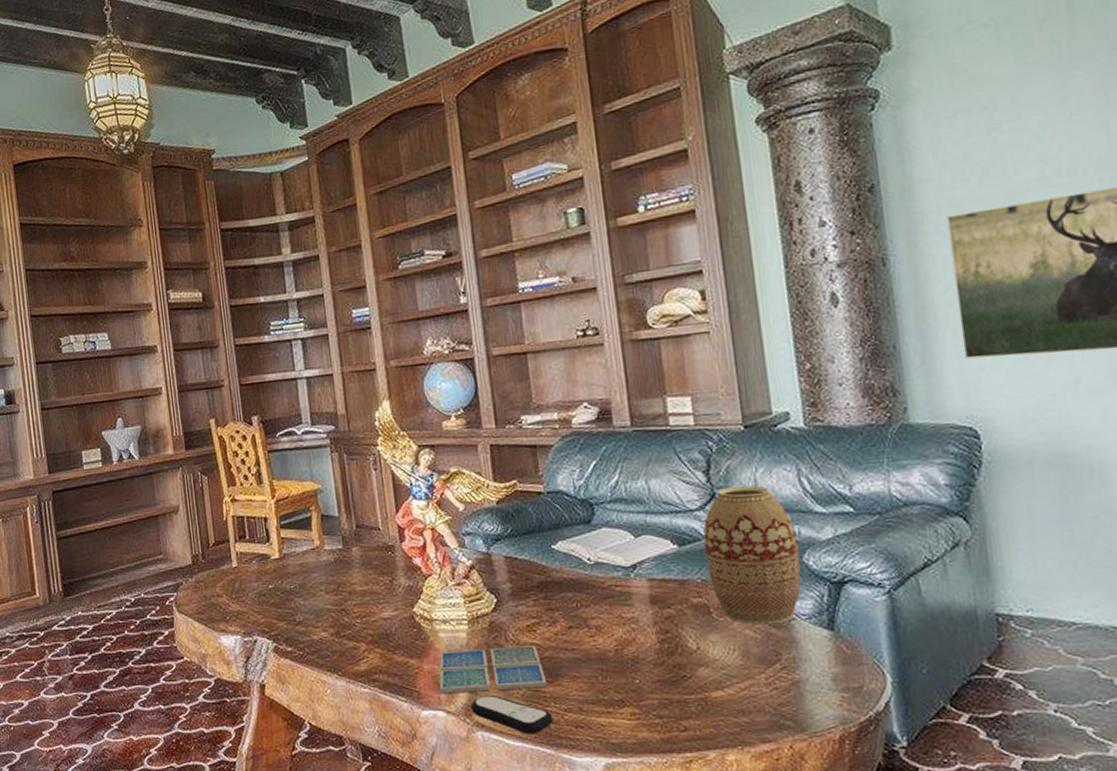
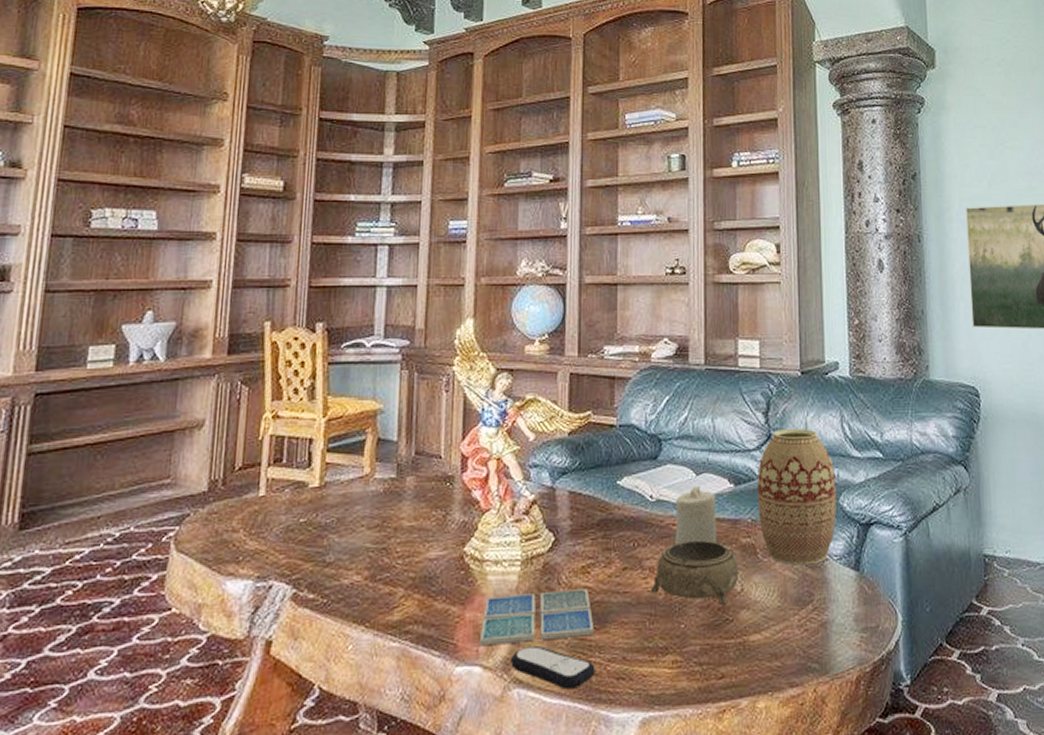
decorative bowl: none [599,600,693,662] -> present [650,540,738,605]
candle: none [615,548,665,606] -> present [675,486,717,546]

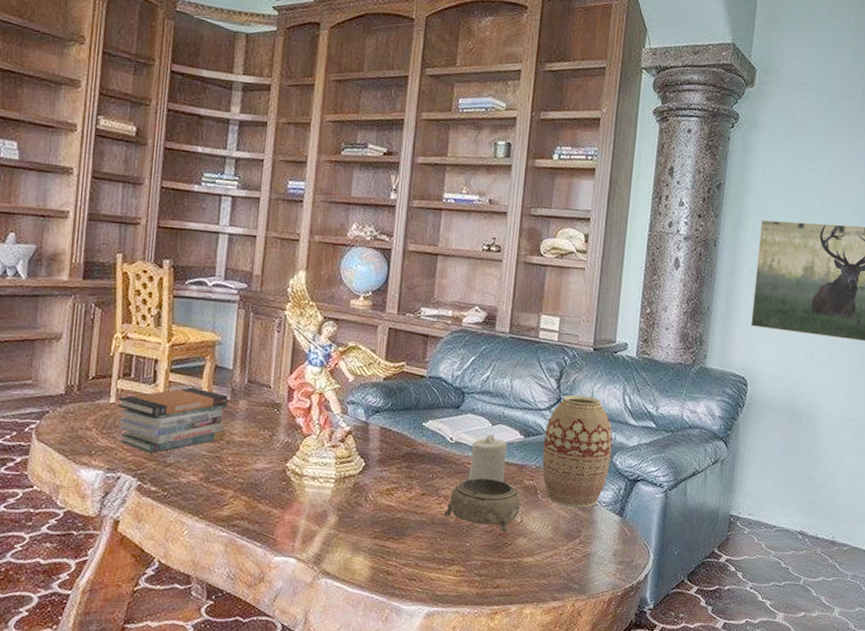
book stack: none [267,467,394,552] -> present [117,387,229,453]
drink coaster: present [480,589,595,647] -> none [296,505,394,544]
remote control: present [511,645,596,690] -> none [321,546,392,584]

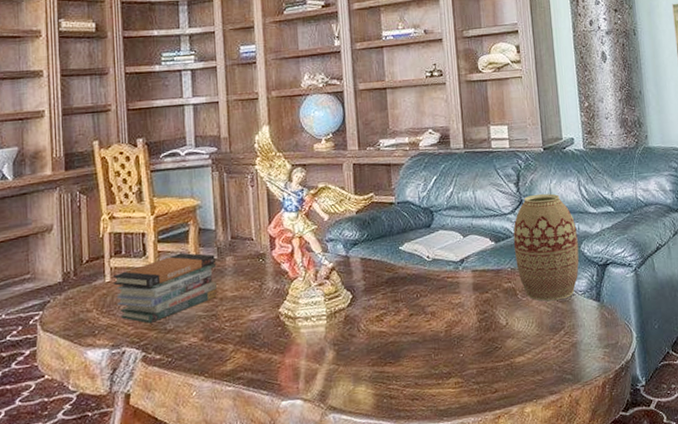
decorative bowl: present [443,477,521,531] -> none [433,287,503,336]
candle: present [468,434,508,483] -> none [448,246,484,294]

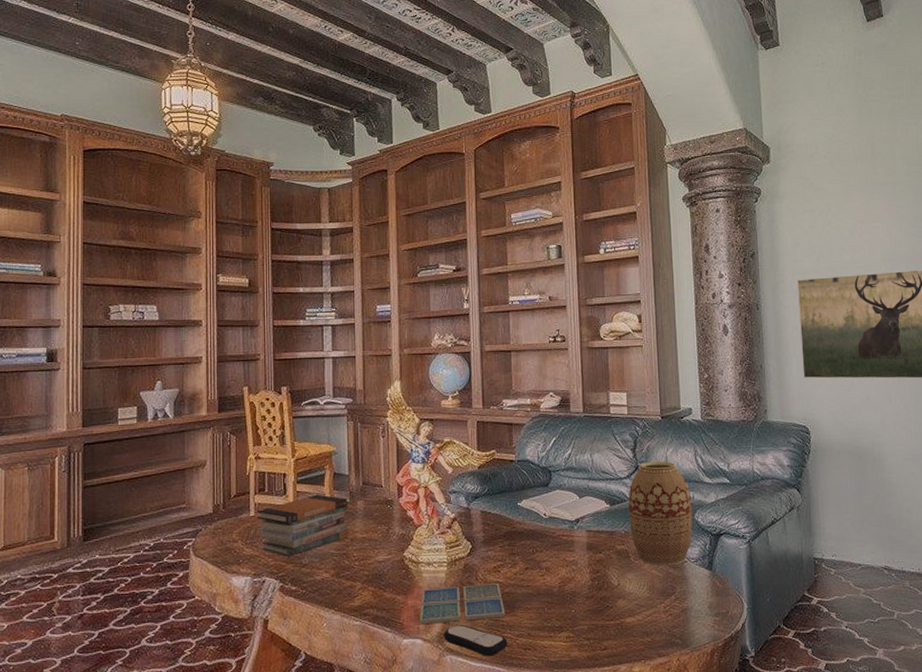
drink coaster: none [299,333,391,384] -> present [420,583,506,625]
remote control: none [325,379,394,412] -> present [444,624,508,657]

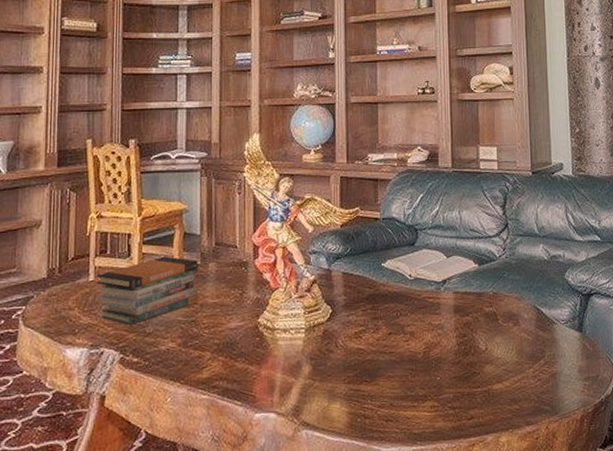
drink coaster: present [420,583,506,625] -> none [274,350,367,397]
remote control: present [444,624,508,657] -> none [300,395,368,430]
vase: present [628,460,693,566] -> none [497,218,563,329]

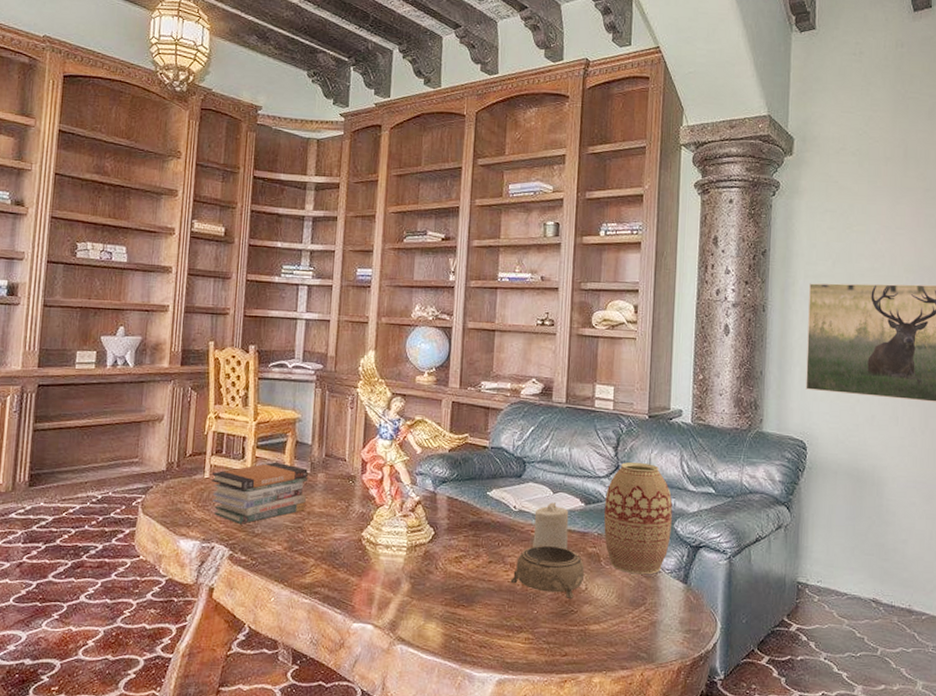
decorative bowl: none [411,309,483,361] -> present [510,545,584,599]
candle: none [430,266,465,315] -> present [533,502,569,550]
vase: none [497,218,563,329] -> present [603,462,673,575]

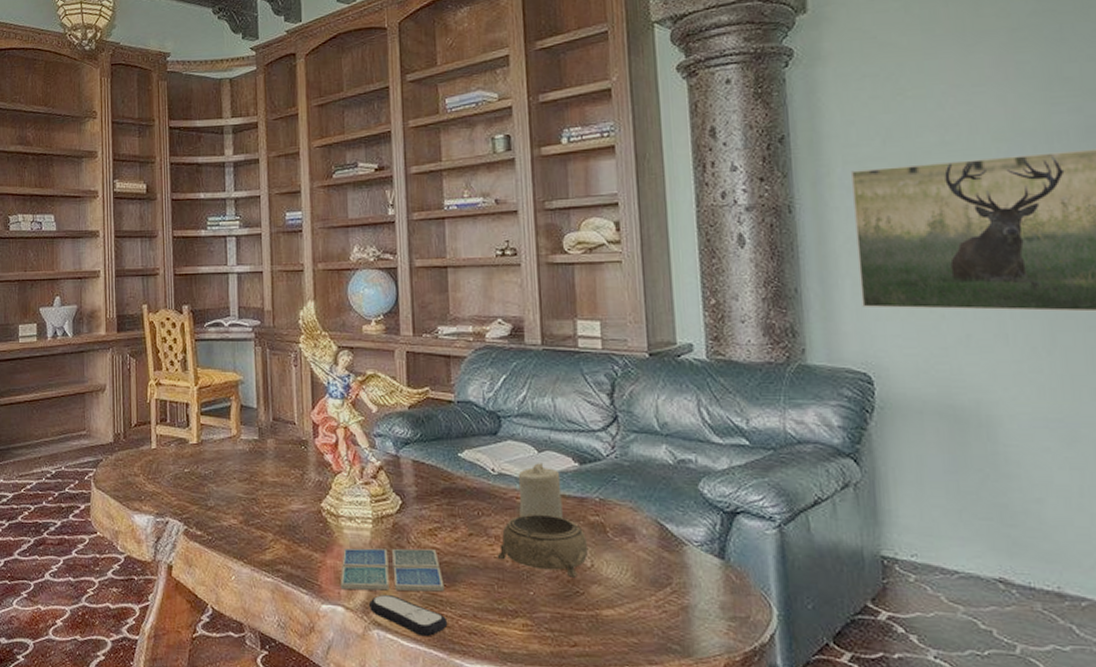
book stack: present [211,462,309,524] -> none [158,428,258,497]
drink coaster: none [372,573,464,612] -> present [341,548,445,592]
remote control: none [396,613,463,650] -> present [369,594,448,637]
vase: present [603,462,673,575] -> none [604,410,696,549]

